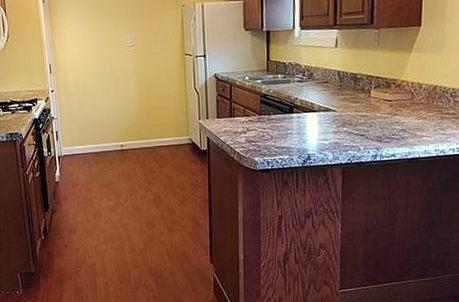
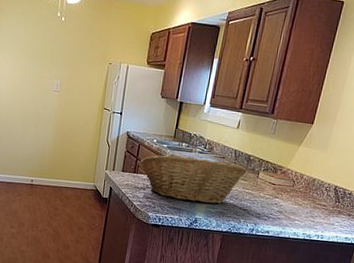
fruit basket: none [235,86,355,138] -> present [140,155,247,204]

